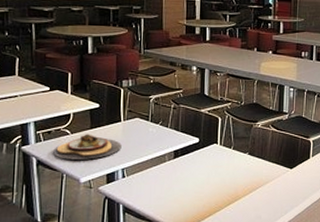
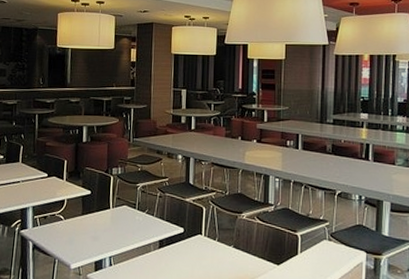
plate: present [53,133,122,160] -> none [48,220,110,246]

